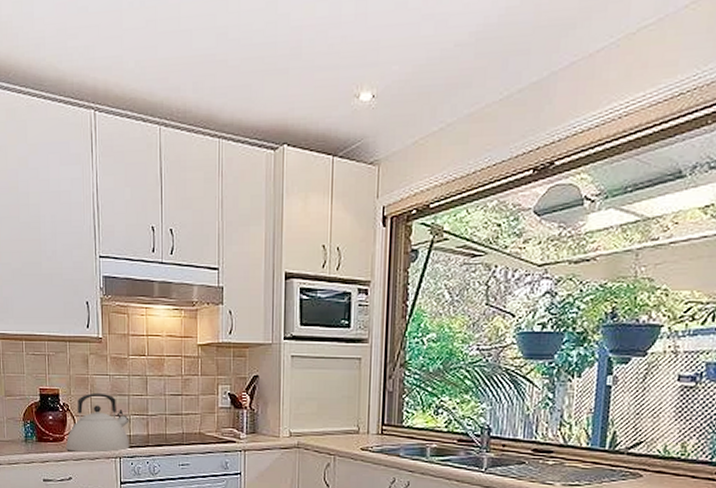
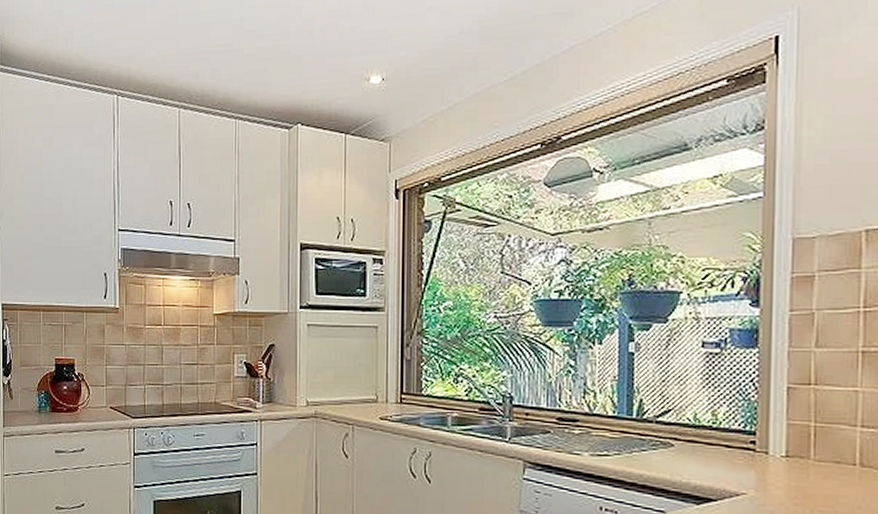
kettle: present [65,392,130,453] -> none [79,362,144,423]

